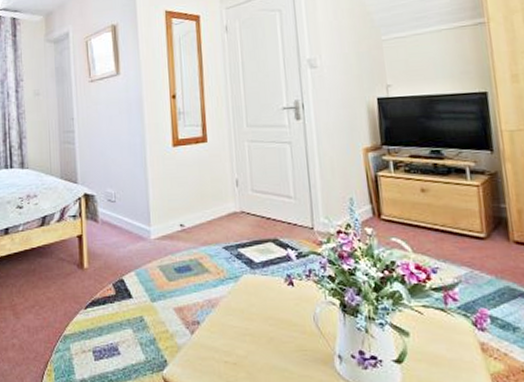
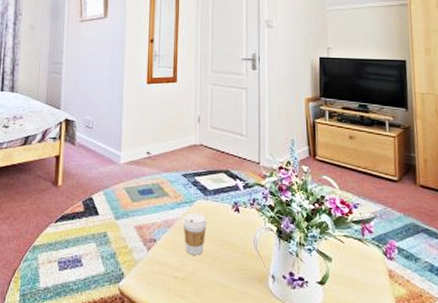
coffee cup: none [228,290,257,337] -> present [183,213,207,255]

